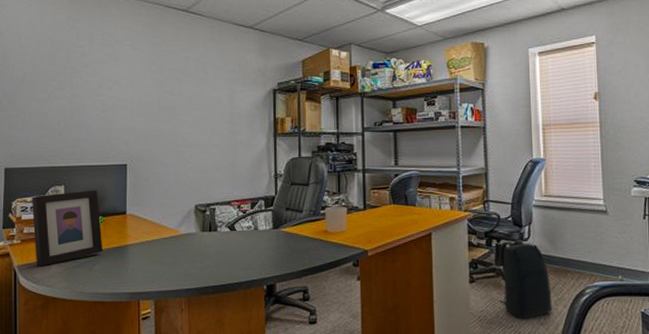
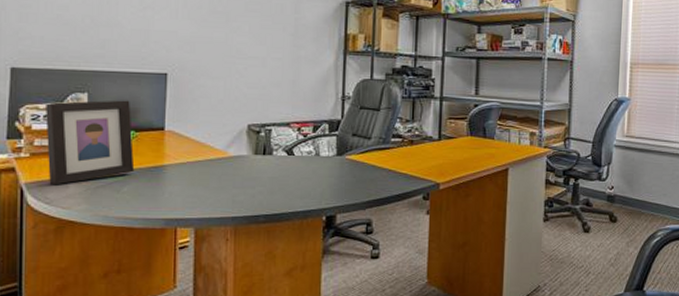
mug: present [324,206,348,233] -> none [395,134,421,164]
backpack: present [499,239,553,319] -> none [572,179,625,259]

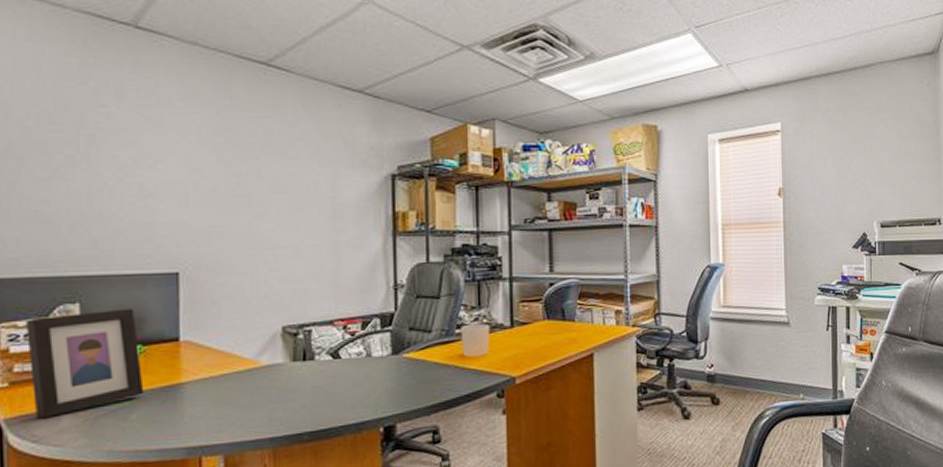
mug: none [395,134,421,164] -> present [460,323,490,358]

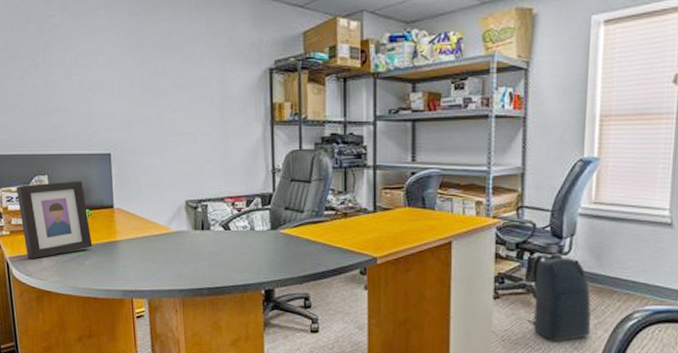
mug: present [460,323,490,358] -> none [328,207,355,237]
backpack: none [671,357,730,449] -> present [527,252,592,341]

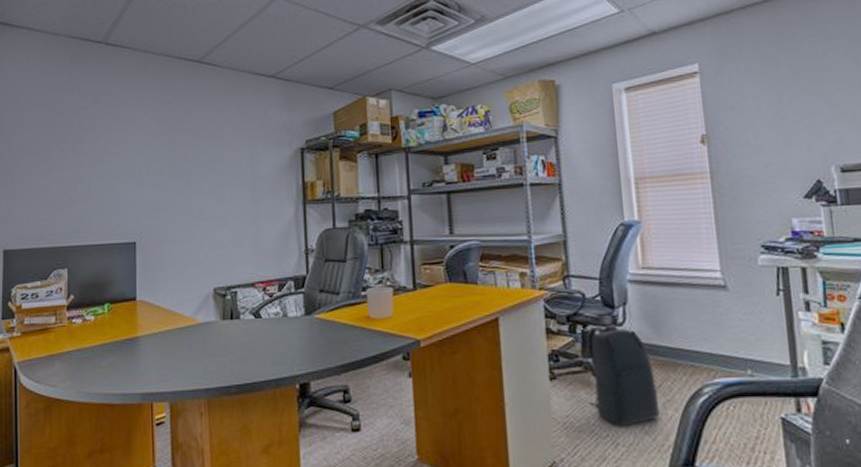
picture frame: present [16,181,93,259] -> none [33,272,111,363]
mug: none [328,207,355,237] -> present [365,286,395,319]

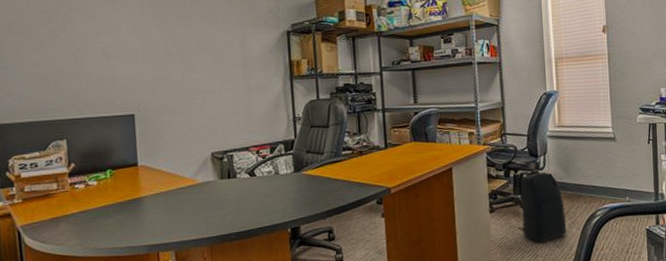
mug: present [365,286,395,319] -> none [346,146,370,173]

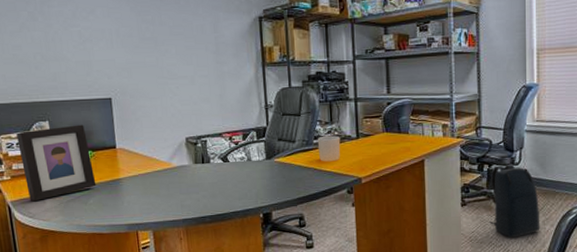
picture frame: none [31,142,116,226] -> present [16,124,97,202]
mug: none [346,146,370,173] -> present [317,135,341,162]

